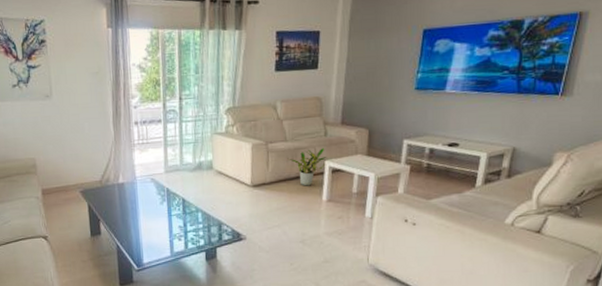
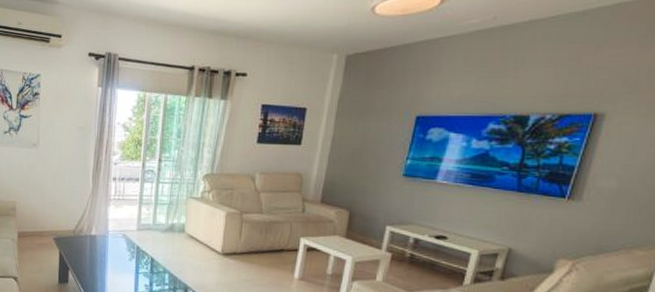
potted plant: present [287,148,327,186] -> none [261,224,303,262]

